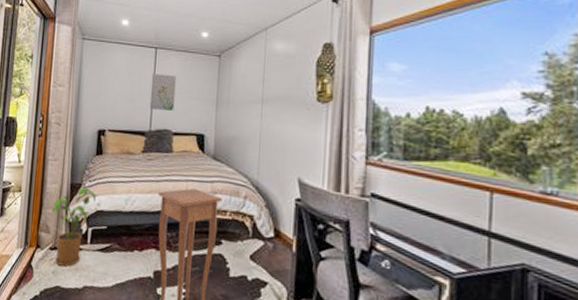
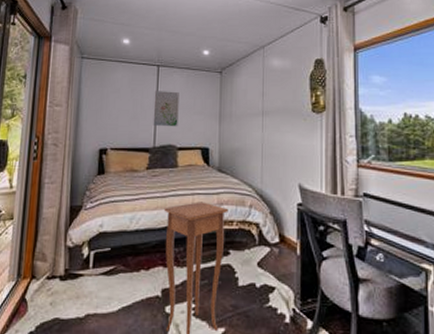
house plant: present [52,187,98,267] -> none [49,209,101,295]

